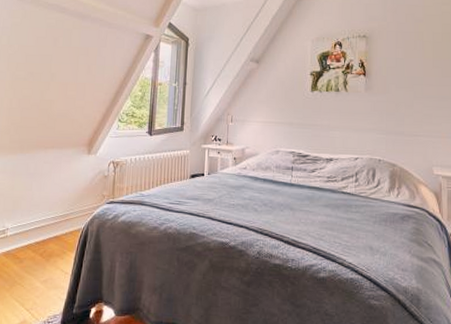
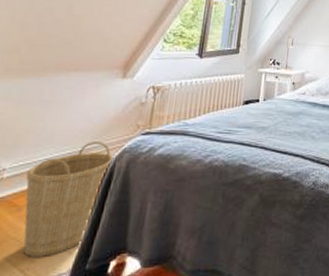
basket: none [23,208,87,300] -> present [23,141,114,257]

